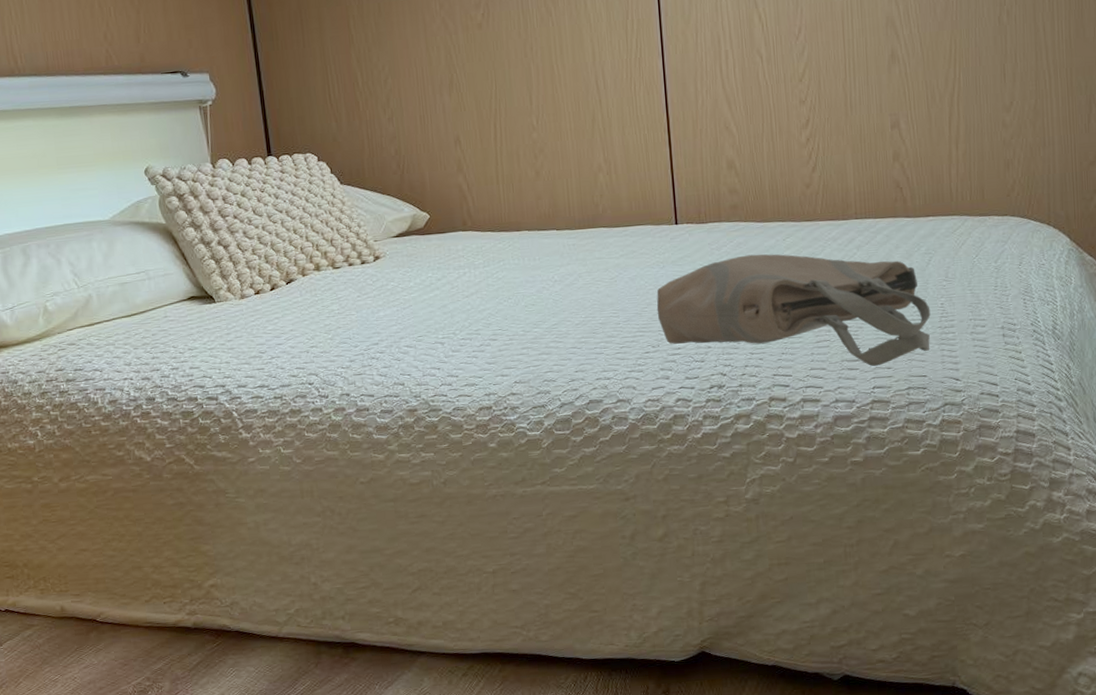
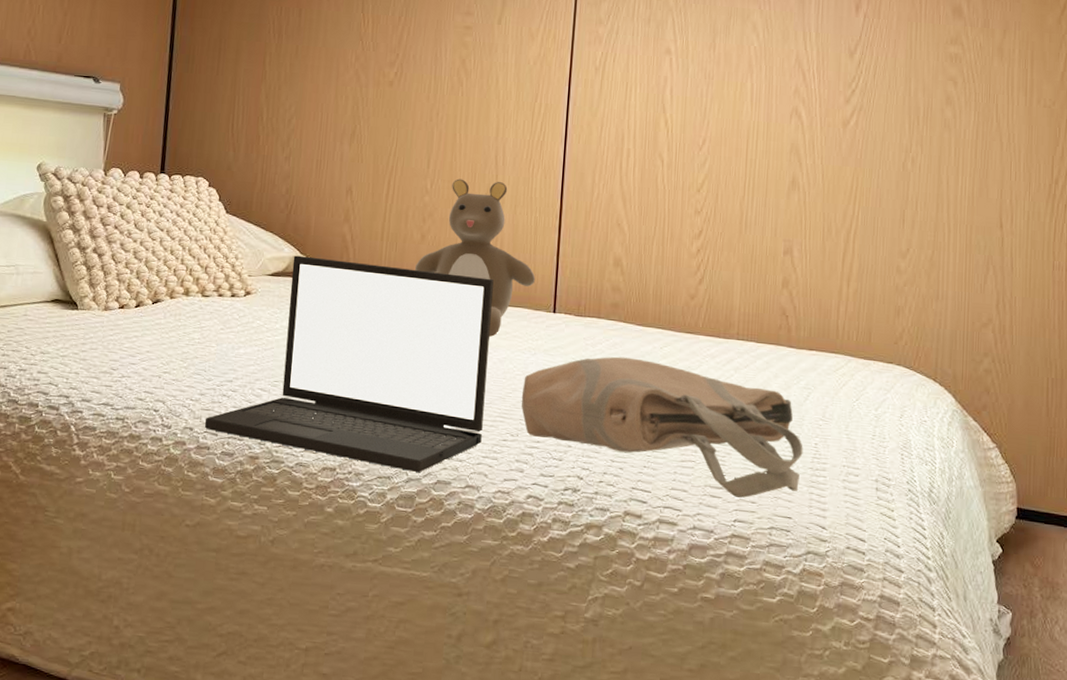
laptop: none [359,202,625,397] -> present [204,255,494,472]
teddy bear: none [534,106,654,258] -> present [414,178,536,337]

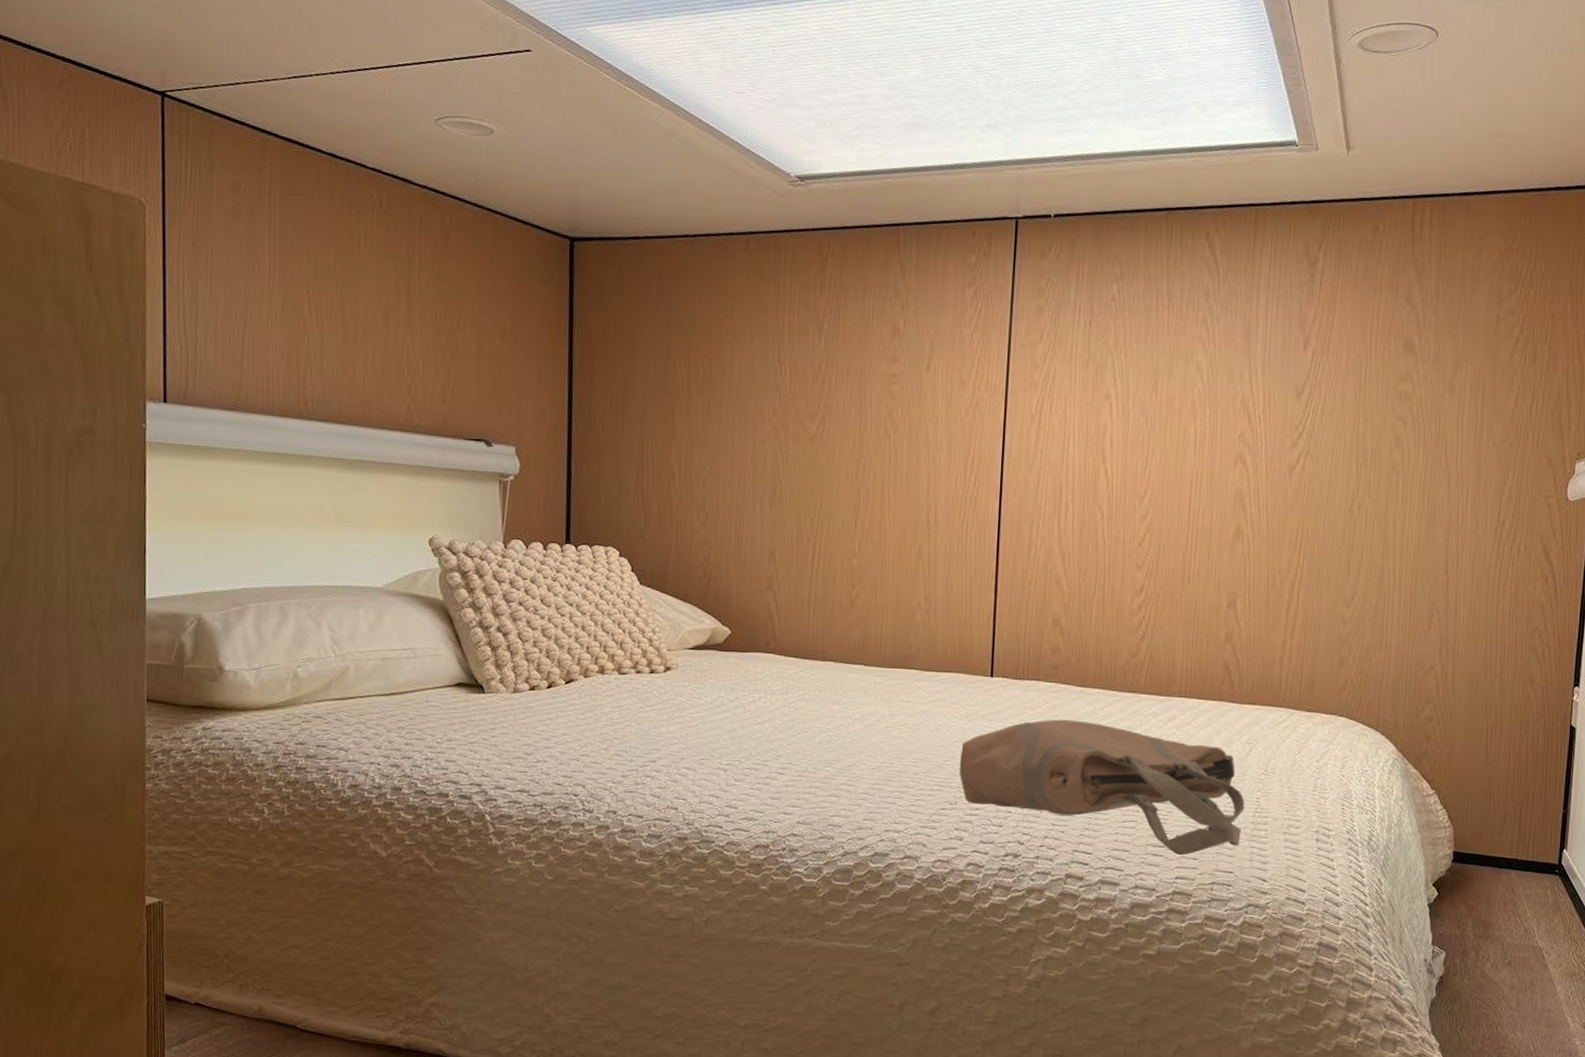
laptop: present [204,255,494,472] -> none [628,627,928,845]
teddy bear: present [414,178,536,337] -> none [844,539,972,704]

